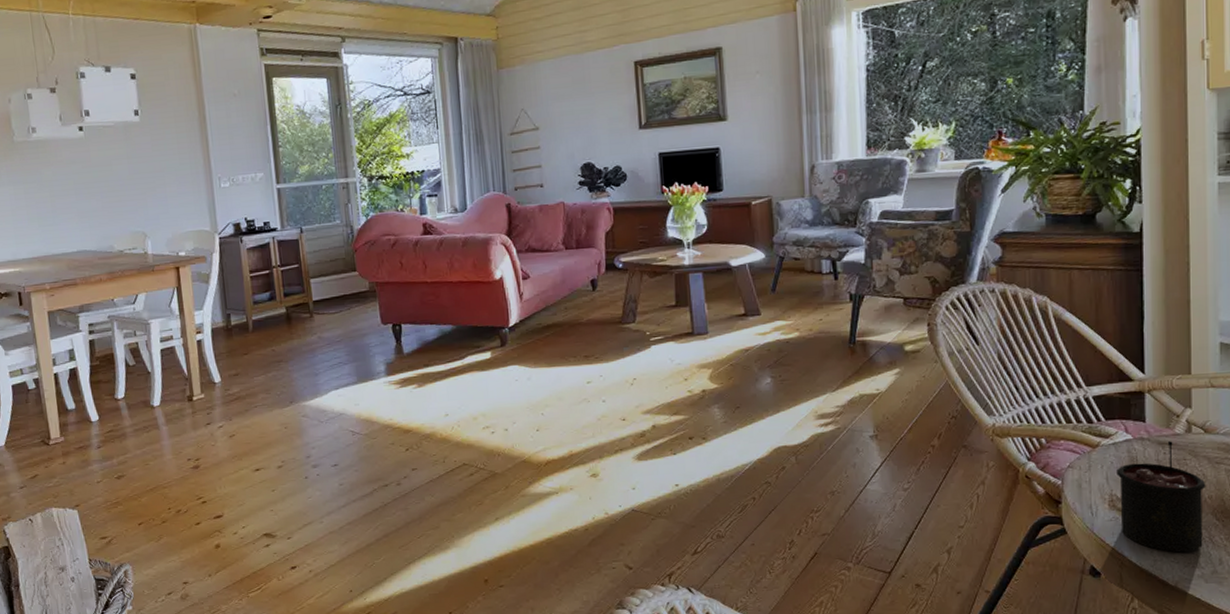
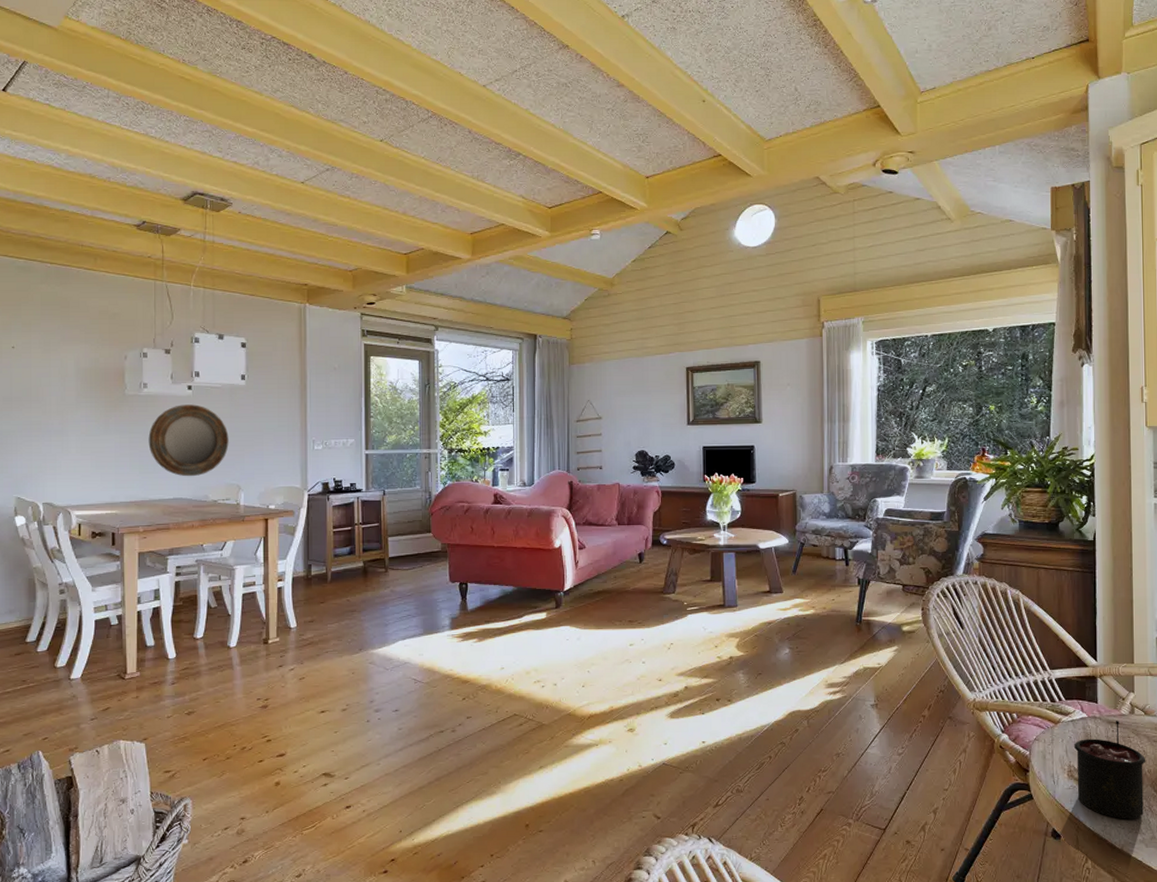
home mirror: none [43,147,129,227] -> present [148,404,229,477]

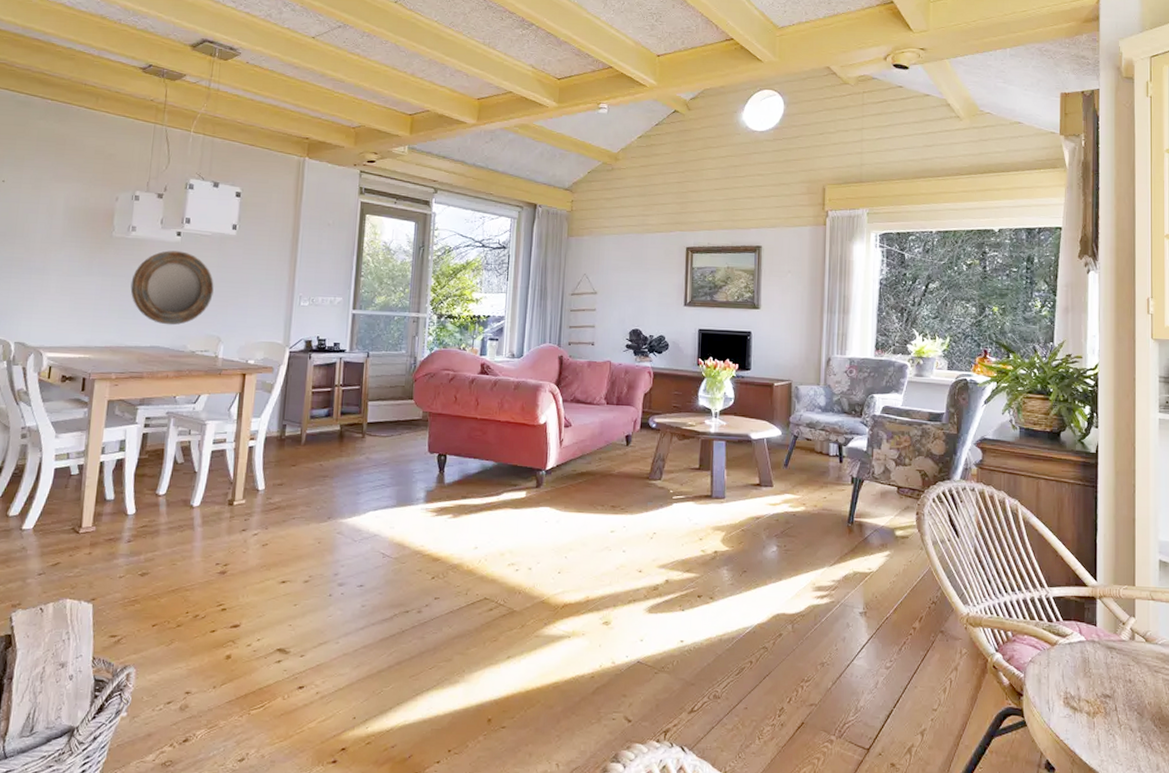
candle: present [1074,721,1146,819] -> none [1071,646,1146,755]

